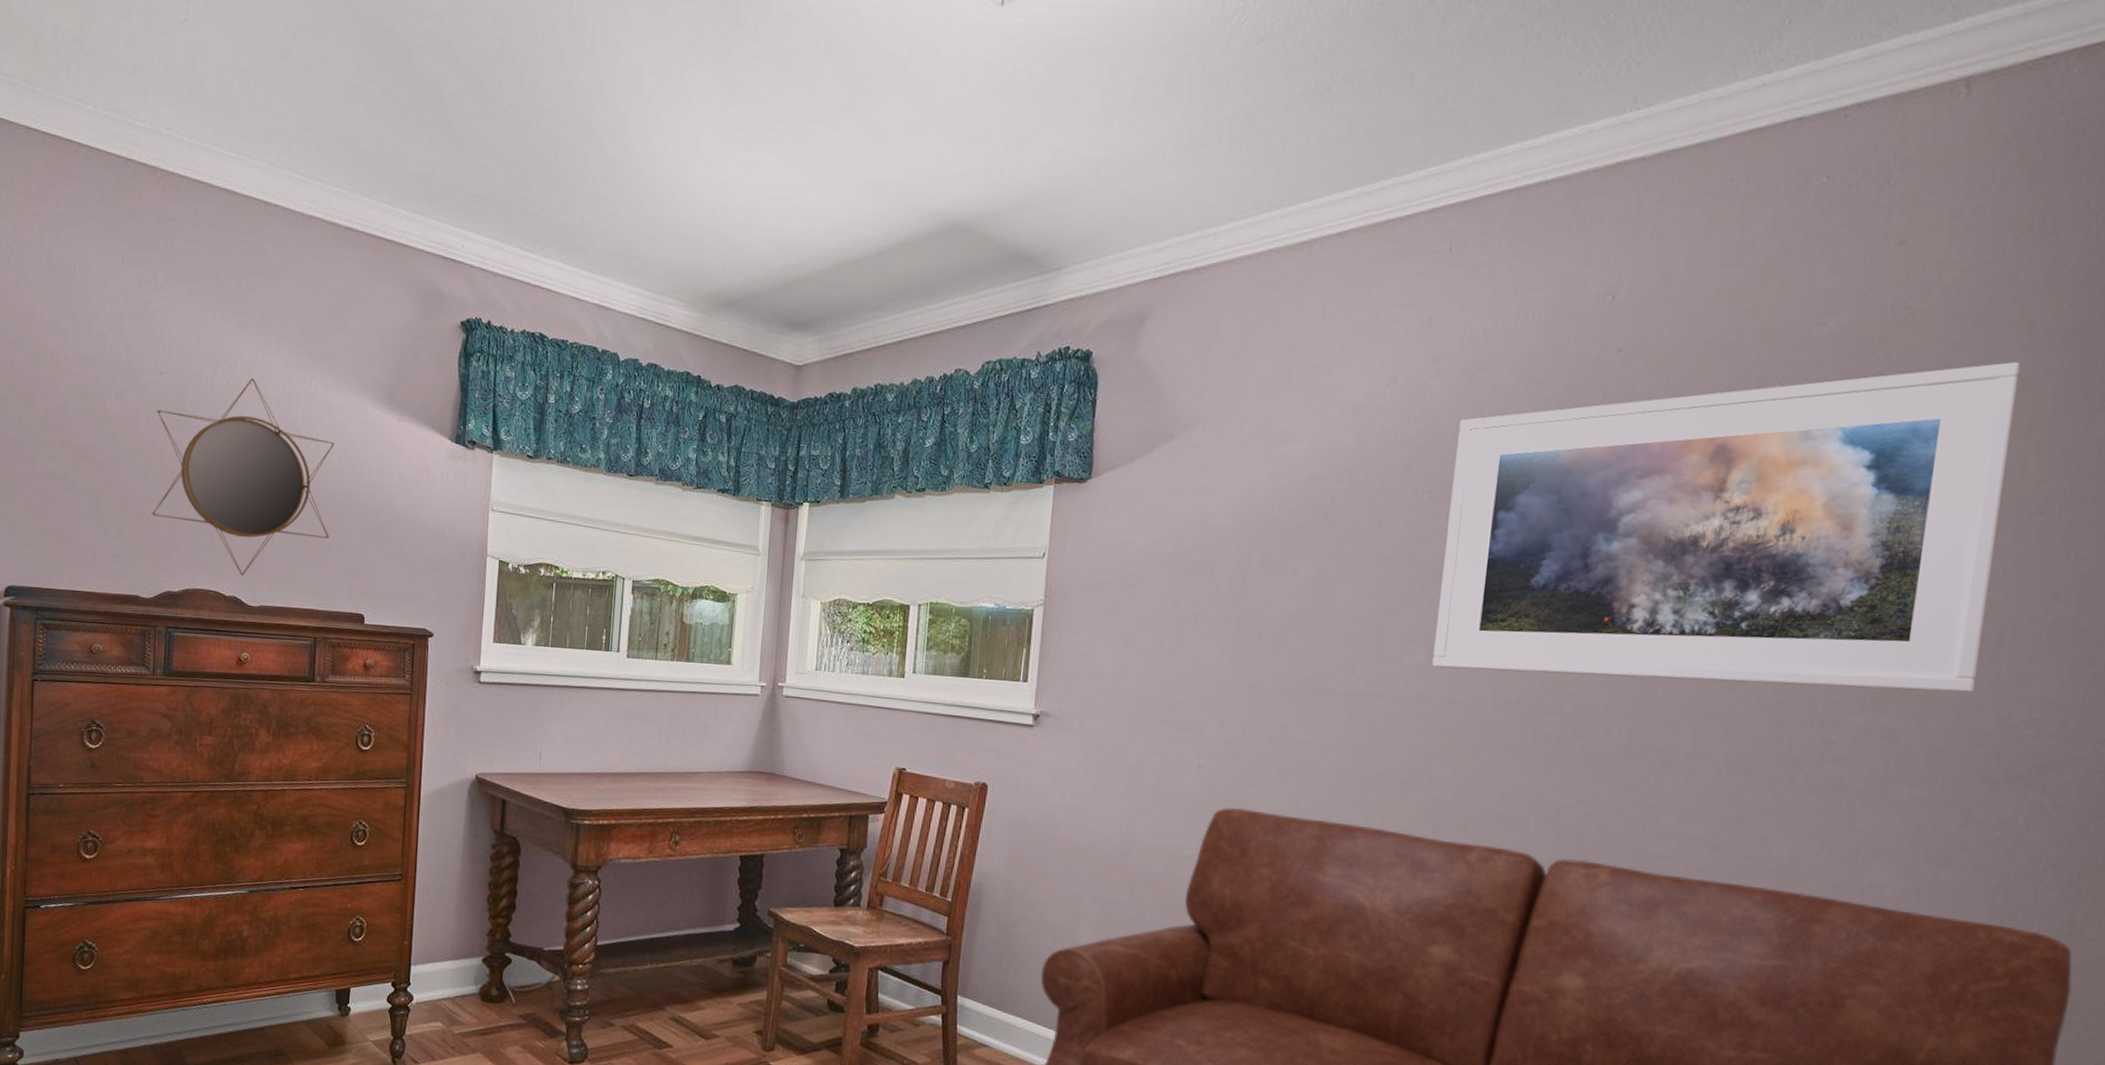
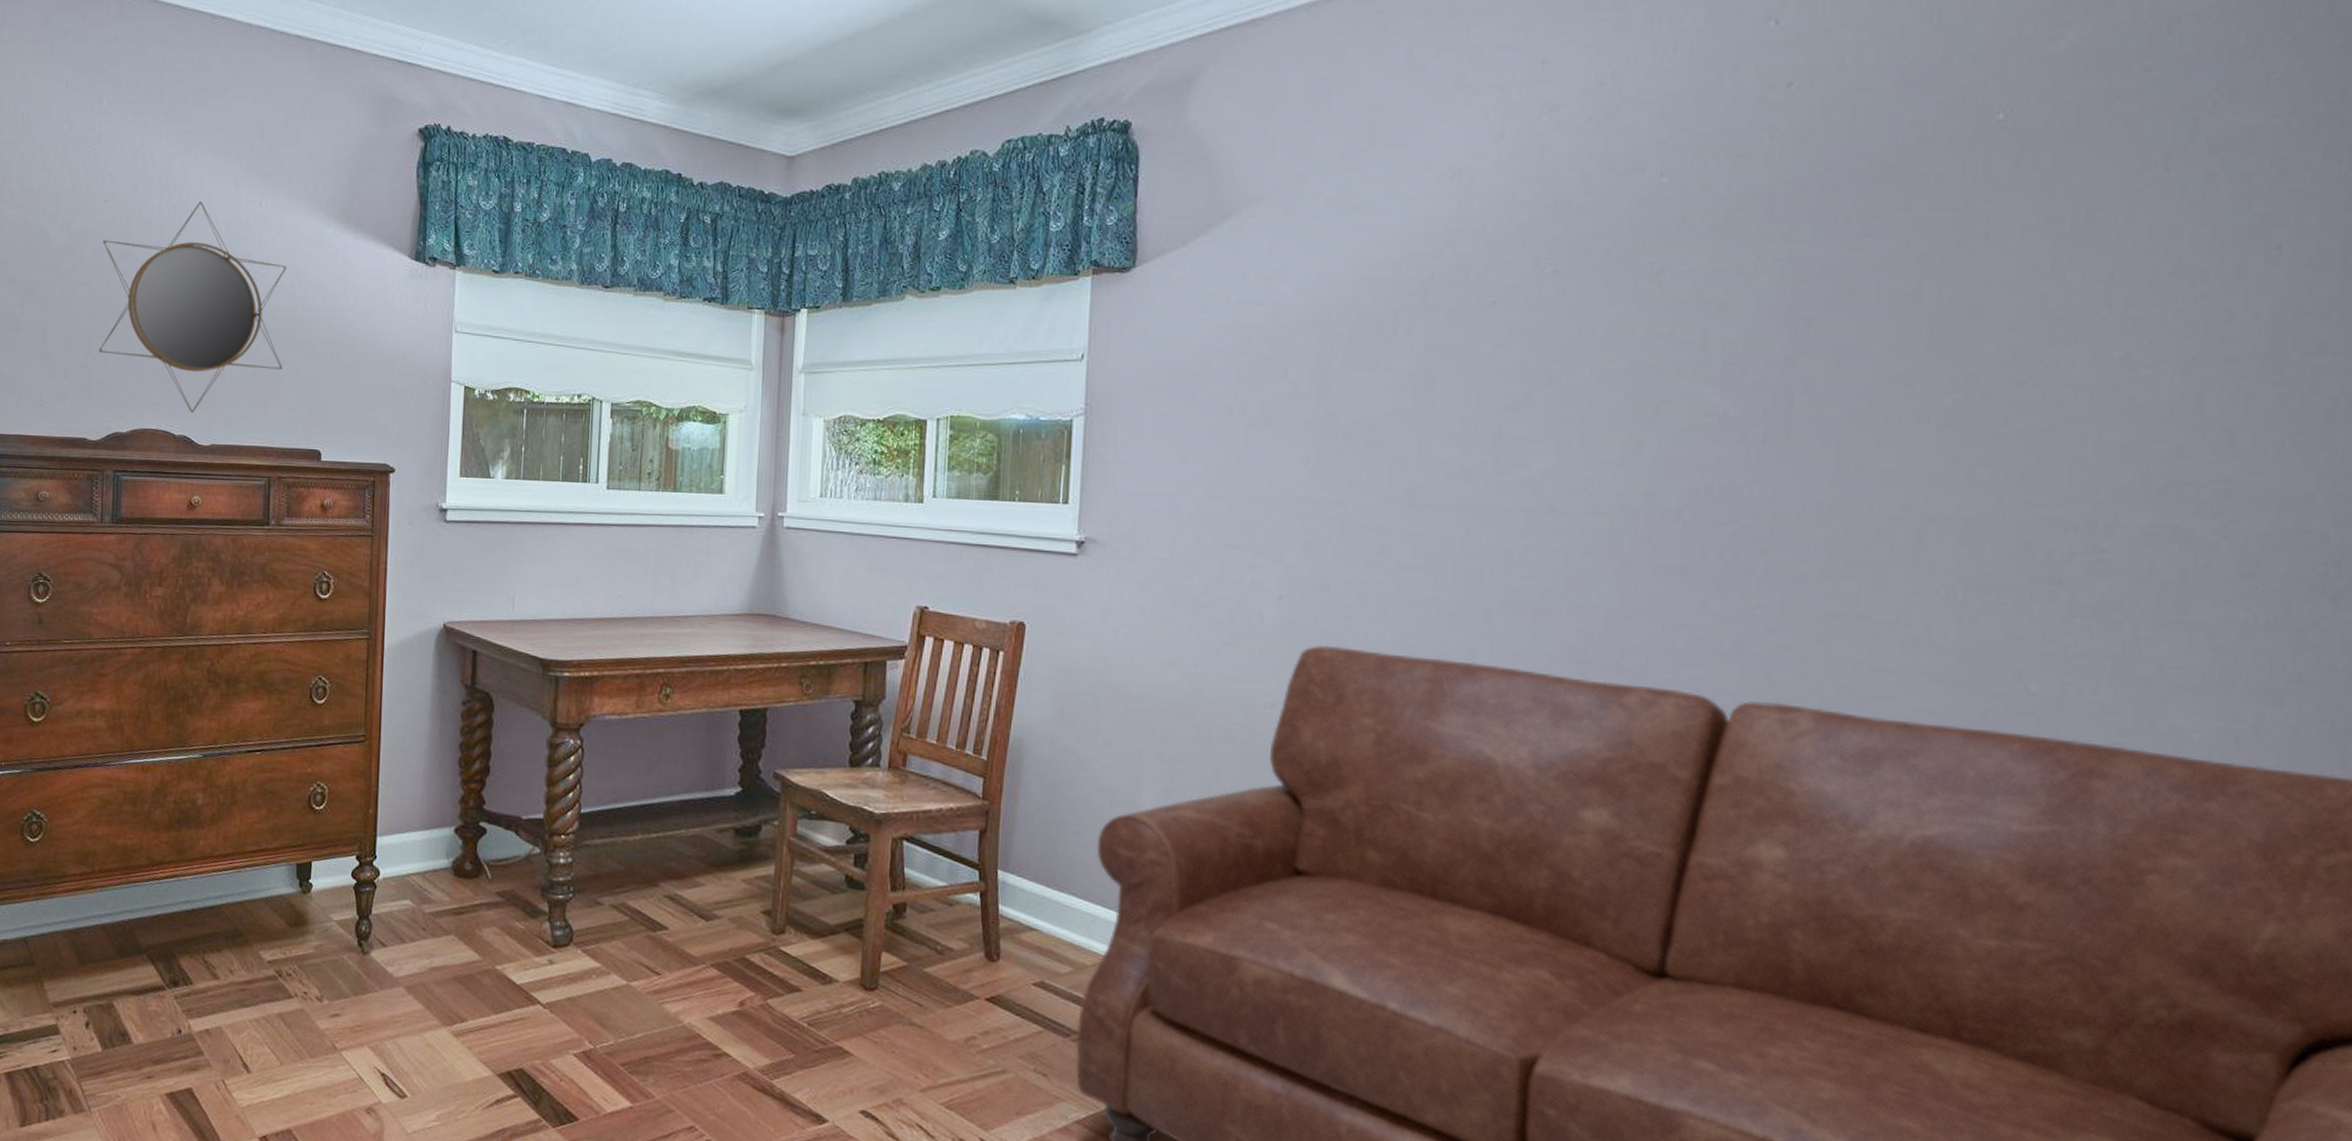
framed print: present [1432,362,2021,693] -> none [1567,70,2335,485]

